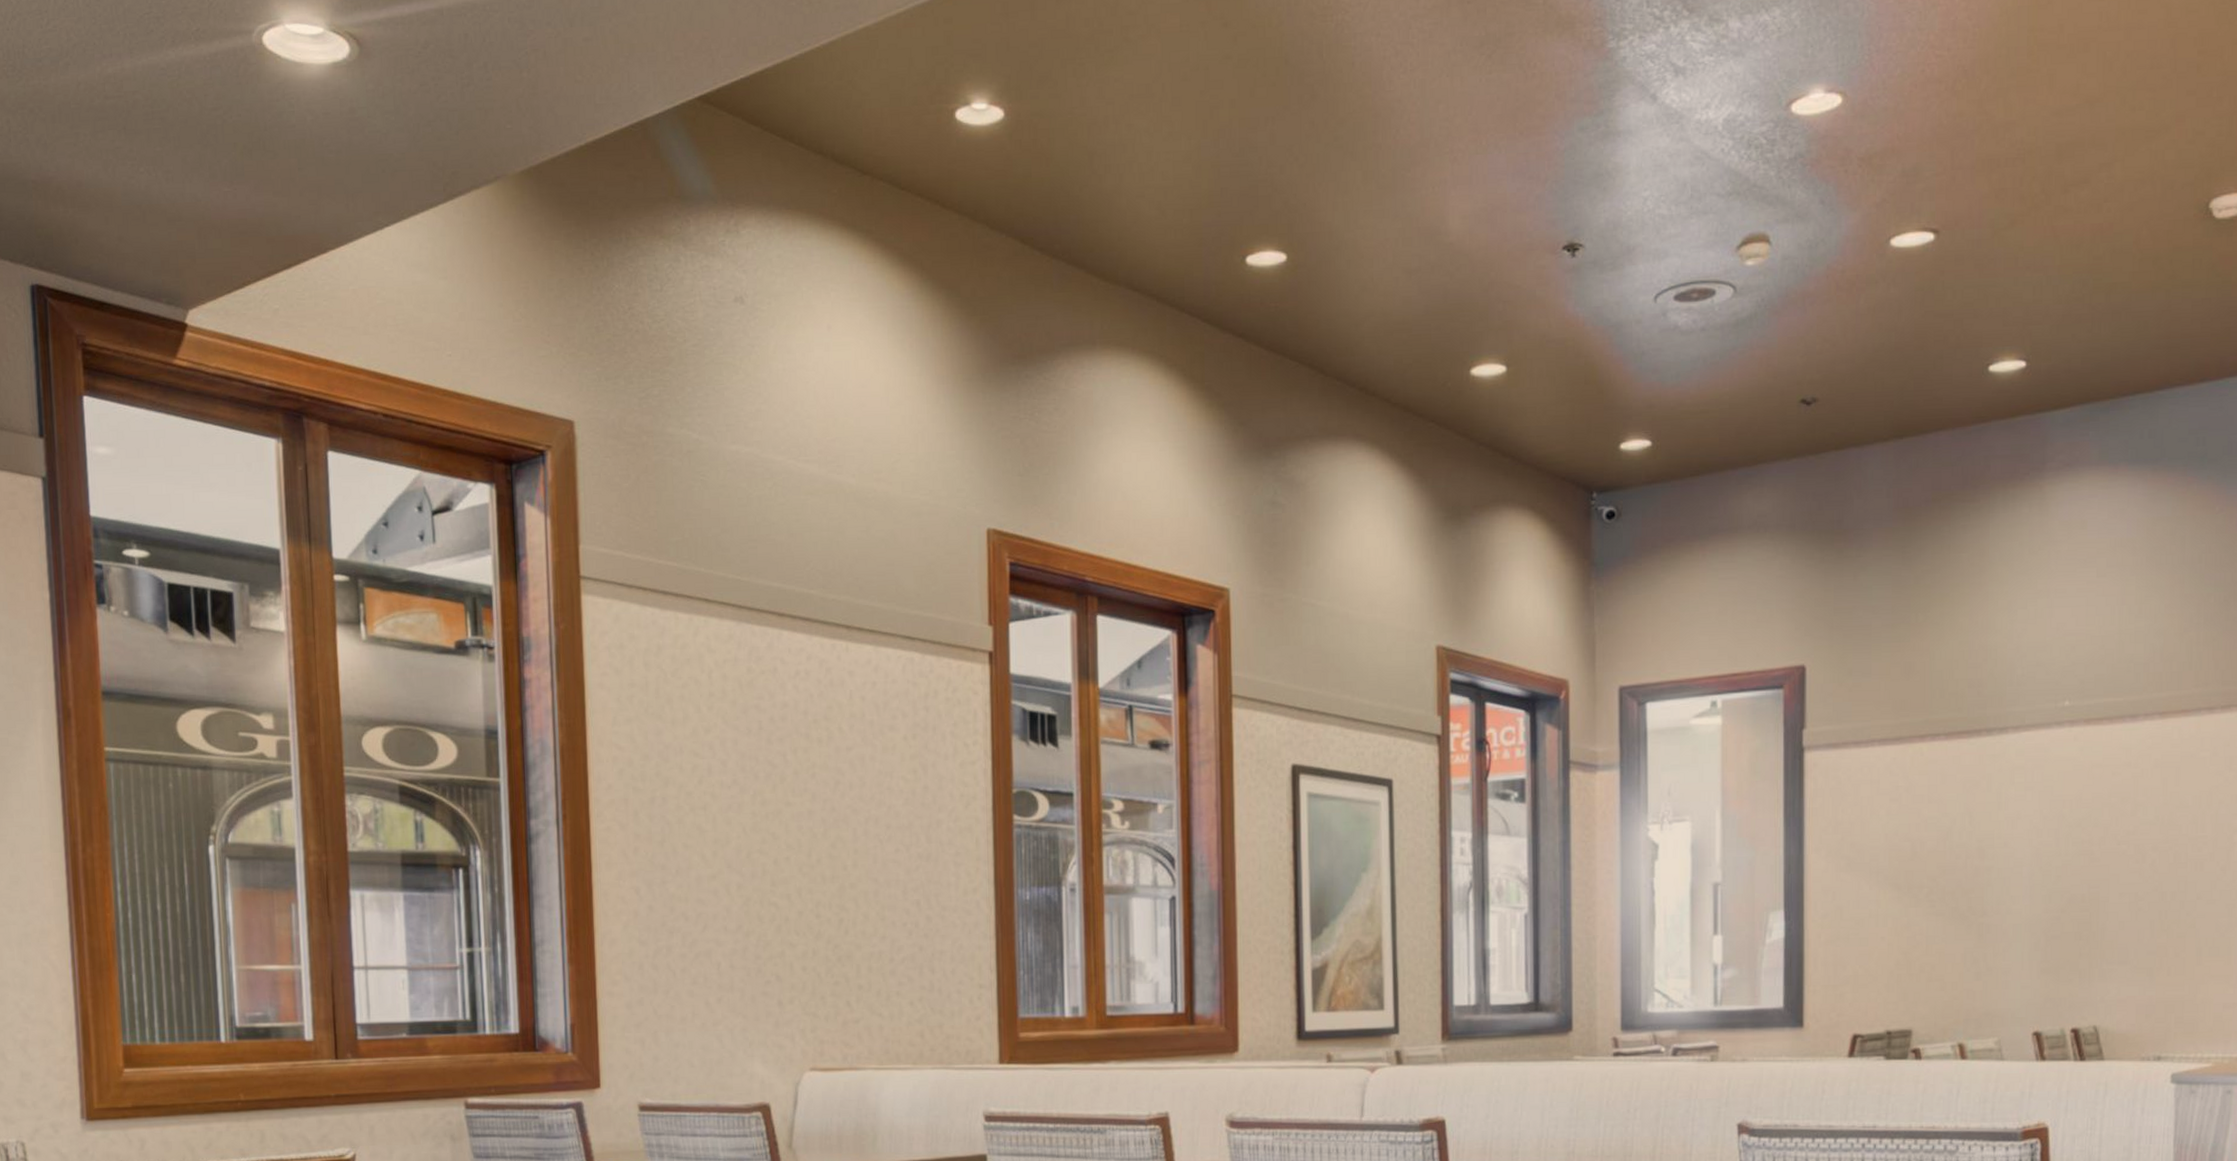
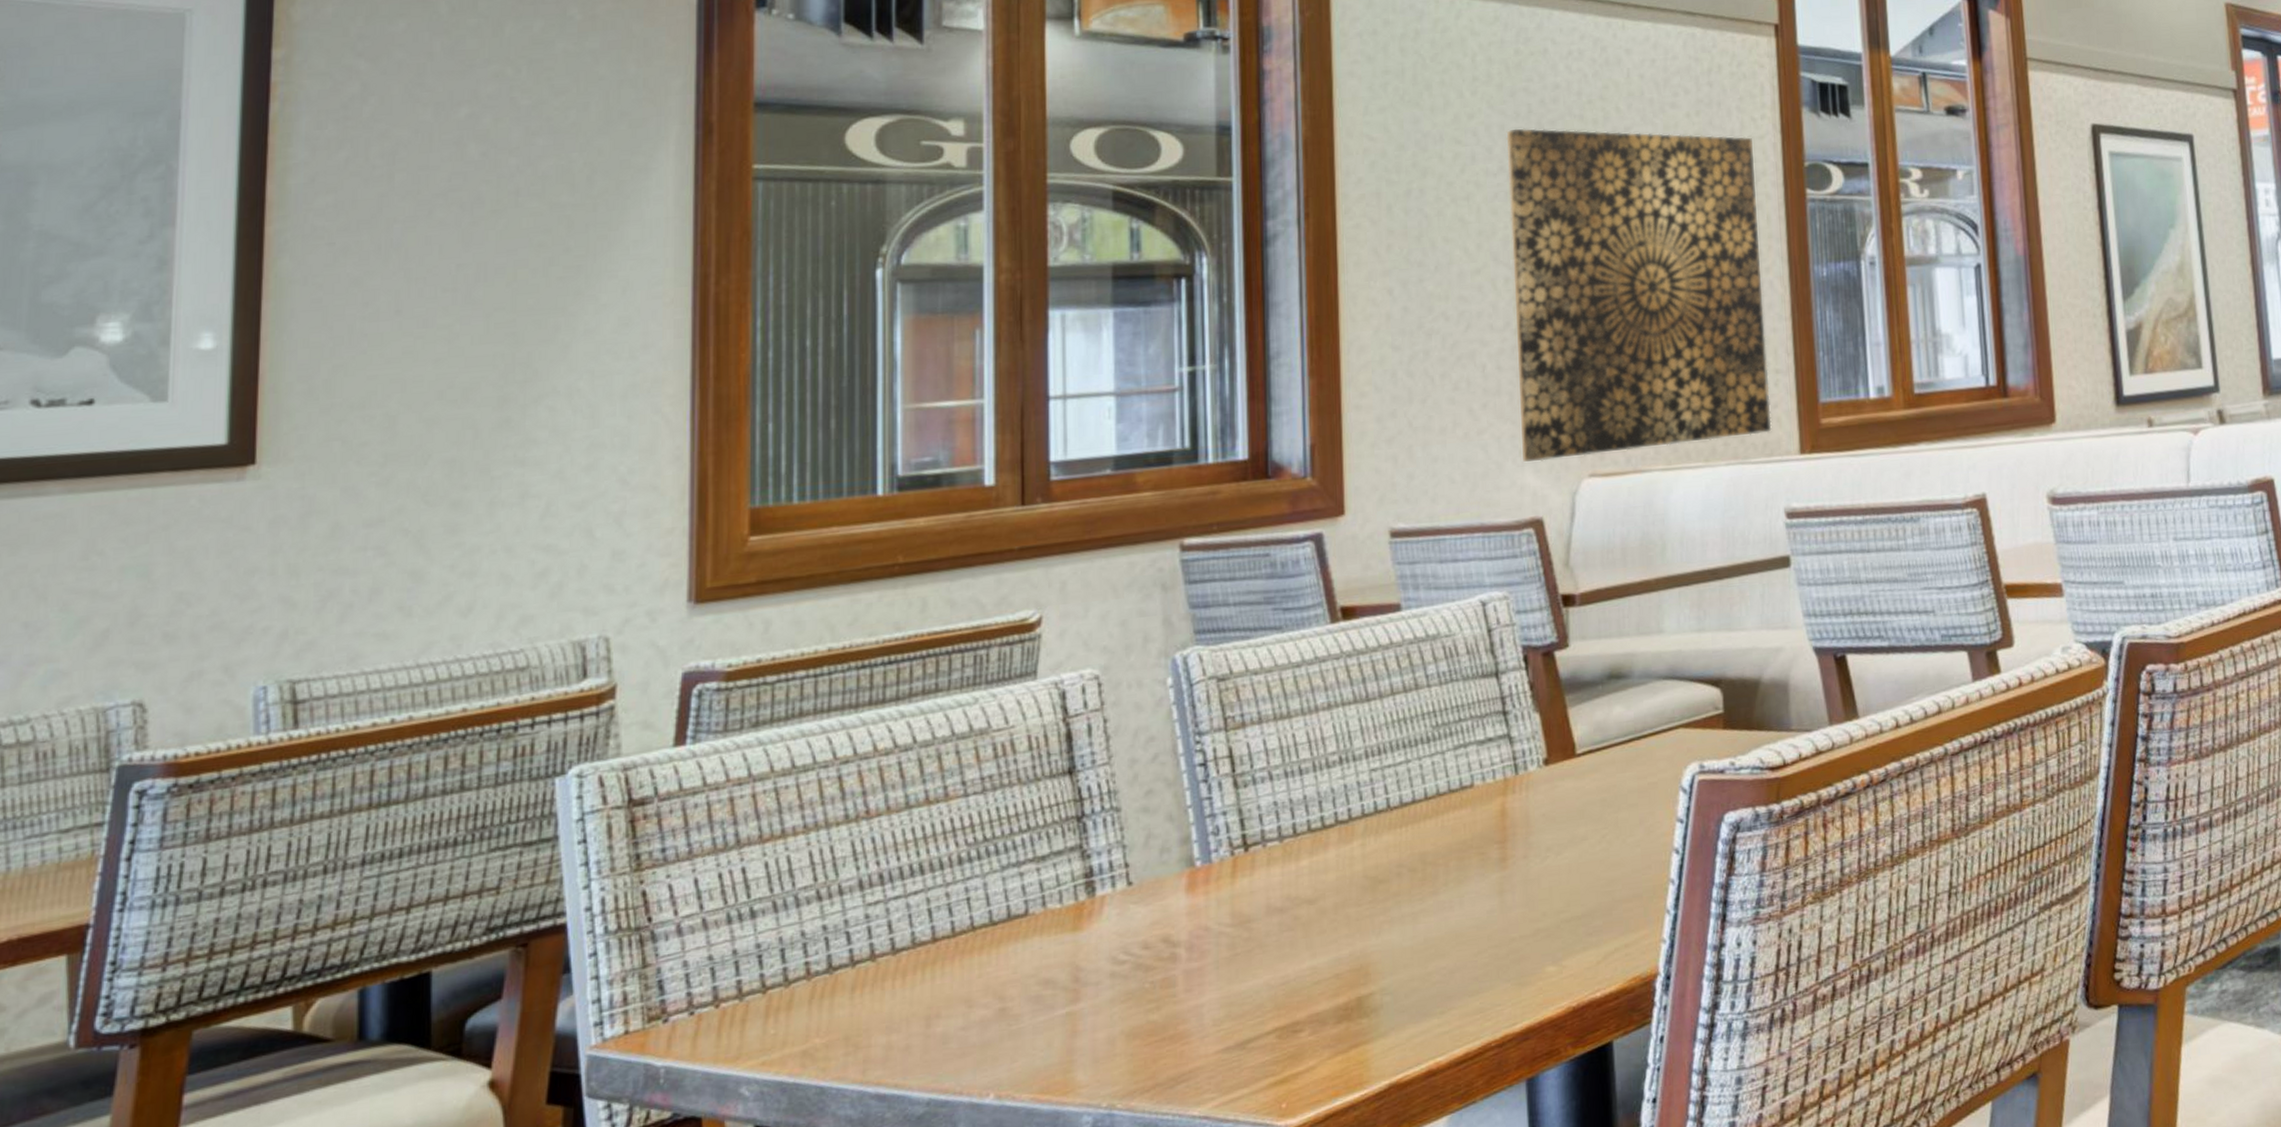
wall art: none [739,744,974,1053] -> present [1506,128,1772,462]

